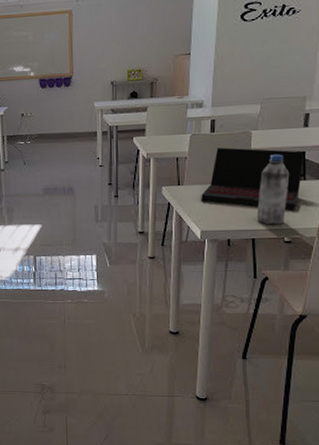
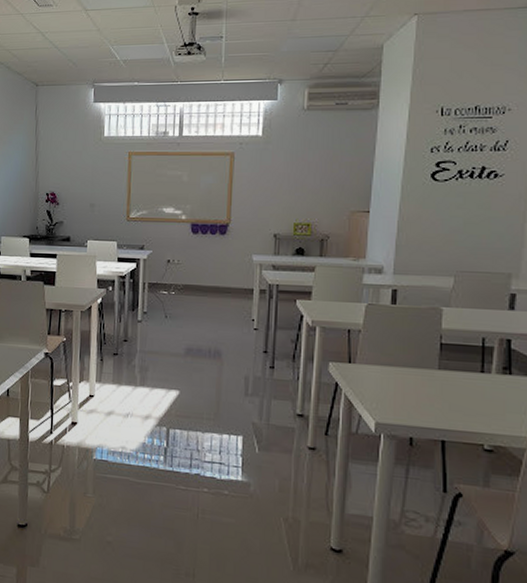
laptop: present [201,147,305,211] -> none [377,323,511,411]
water bottle: present [256,154,290,225] -> none [447,338,491,427]

